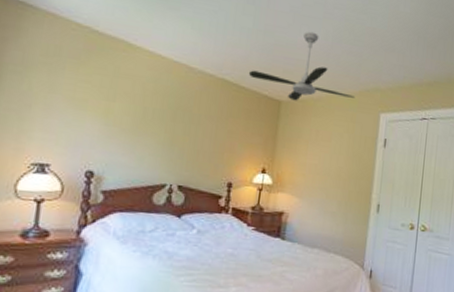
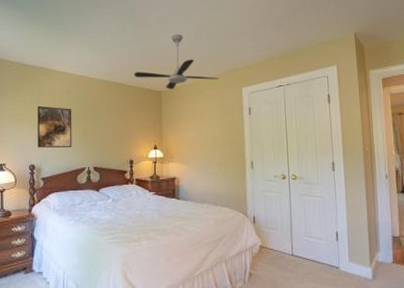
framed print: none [101,91,158,155] -> present [37,105,72,148]

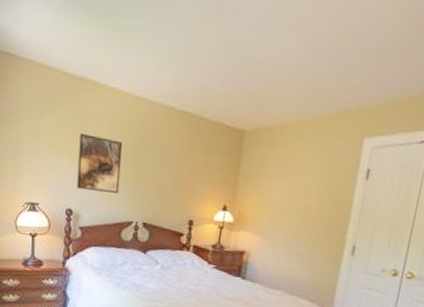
ceiling fan: present [133,33,220,90] -> none [209,43,333,130]

